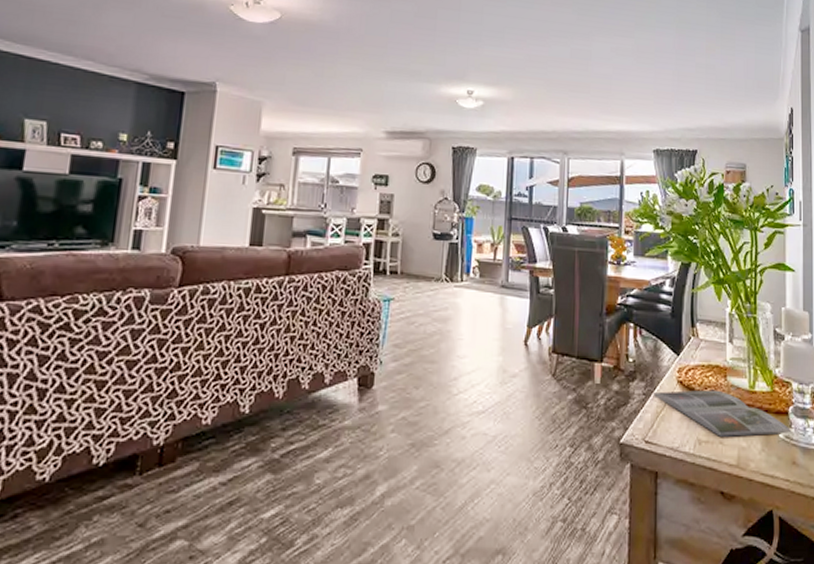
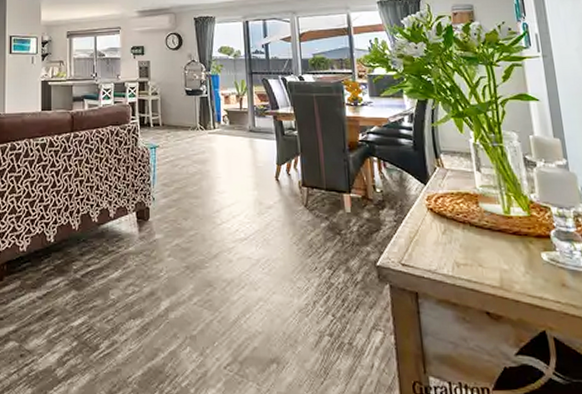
magazine: present [653,389,792,437] -> none [404,216,557,260]

